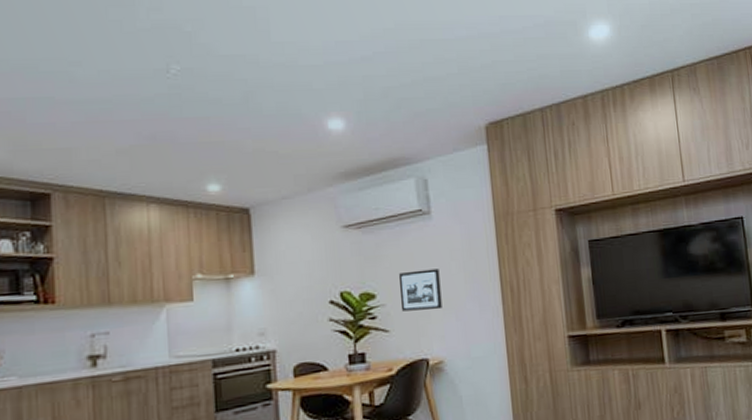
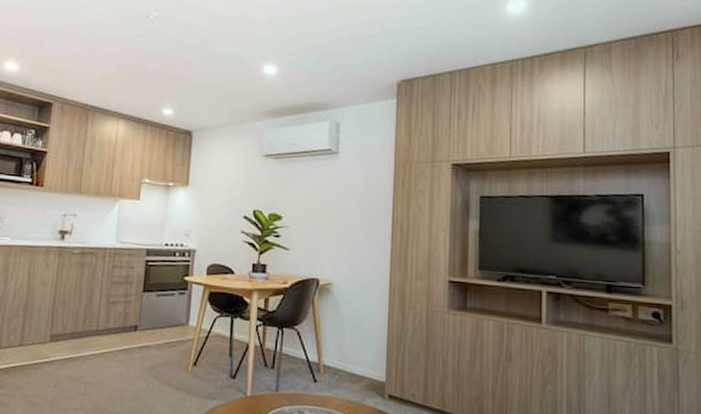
picture frame: present [399,268,442,312] -> none [301,200,339,238]

